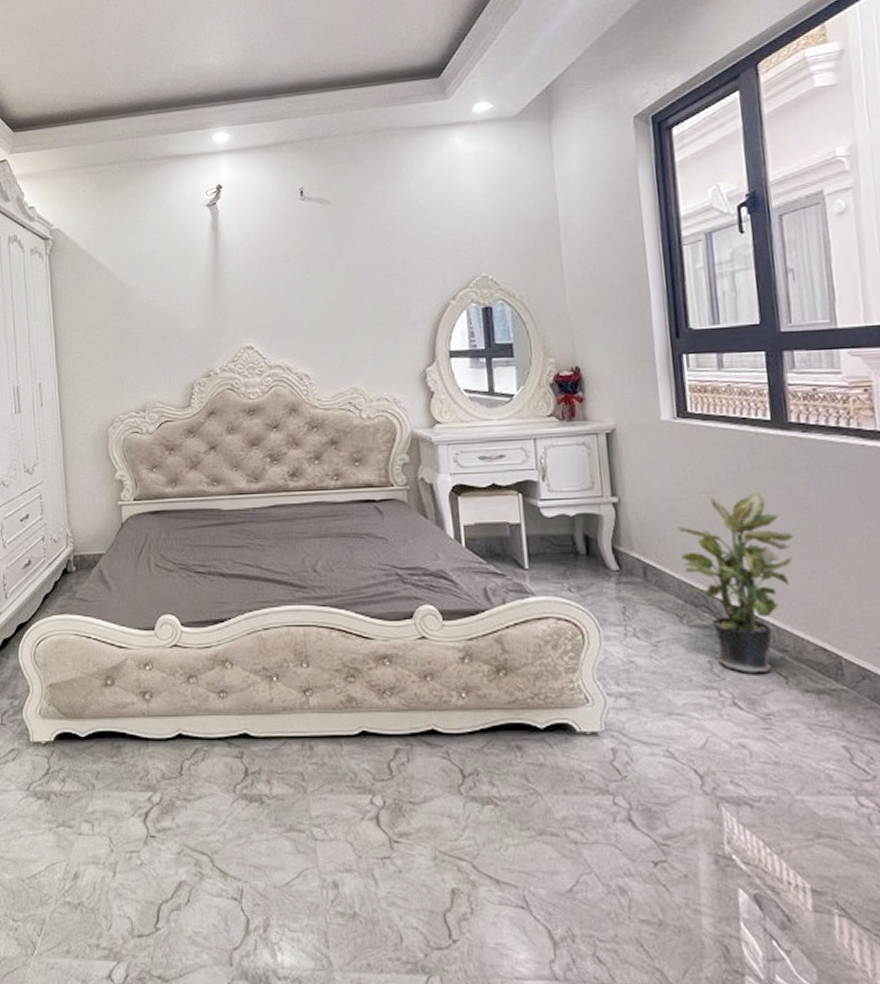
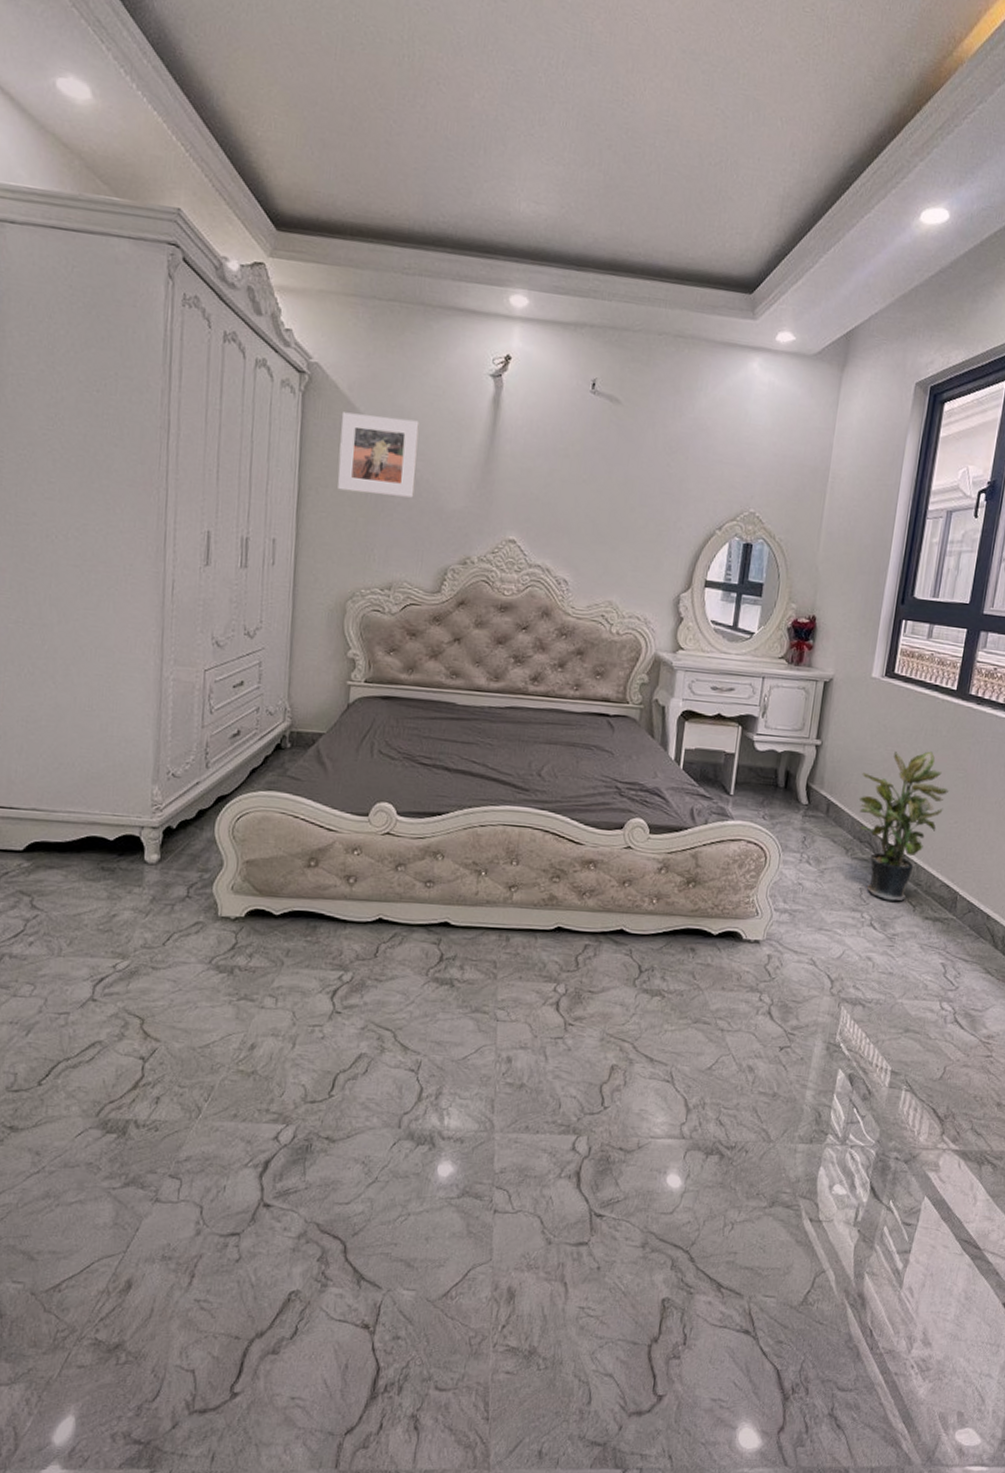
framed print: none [84,258,154,331] -> present [338,412,419,498]

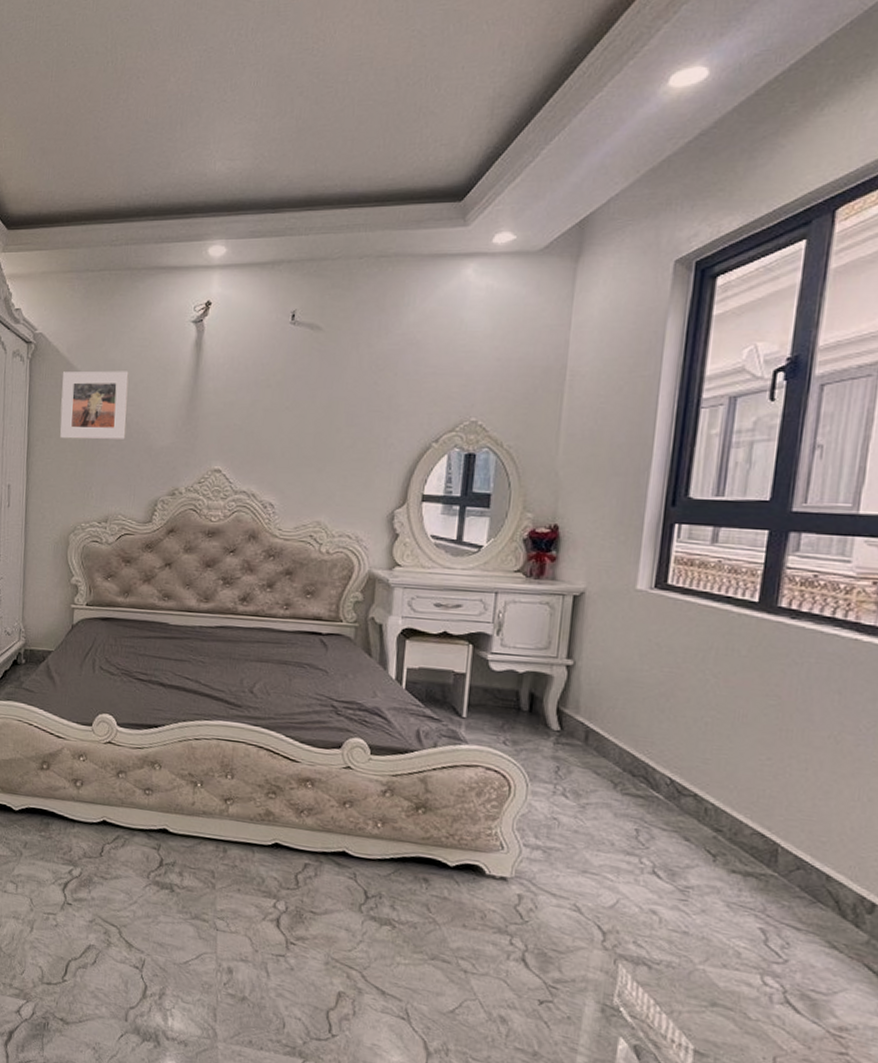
potted plant: present [859,751,950,902] -> none [629,673,757,848]

